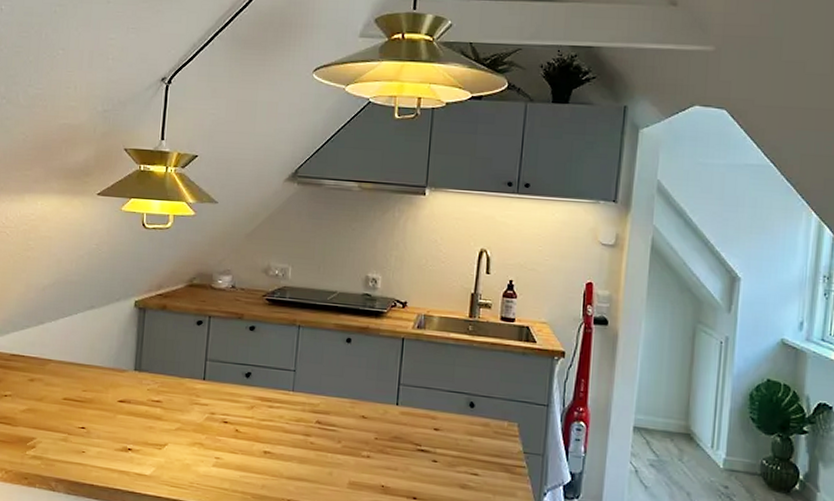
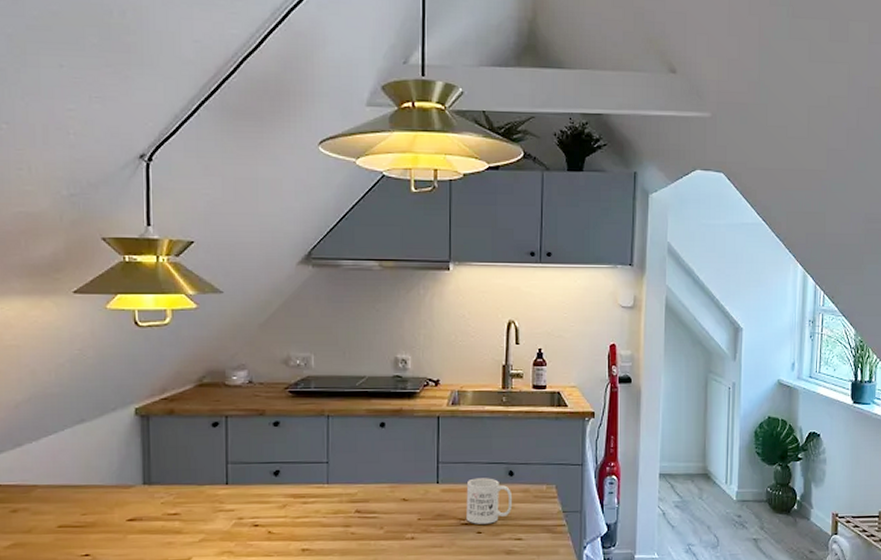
mug: none [423,404,472,454] -> present [466,478,513,524]

